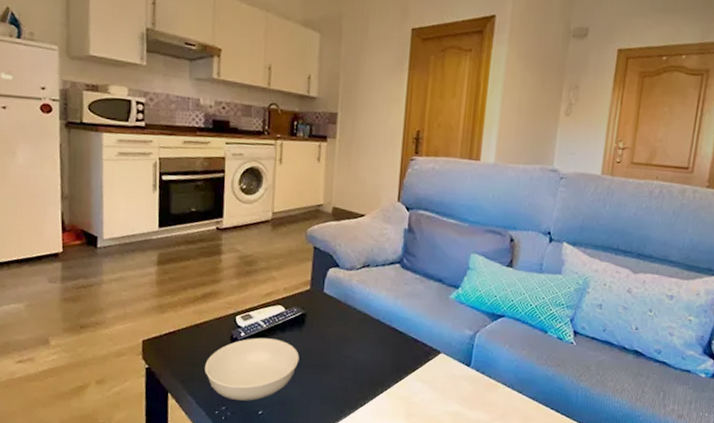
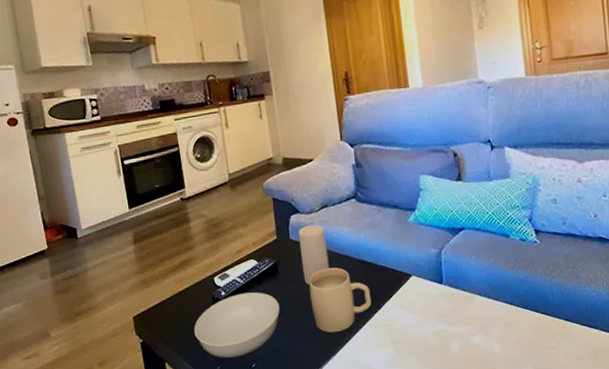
candle: none [330,281,362,342] -> present [298,224,330,285]
mug: none [331,329,396,396] -> present [308,267,372,333]

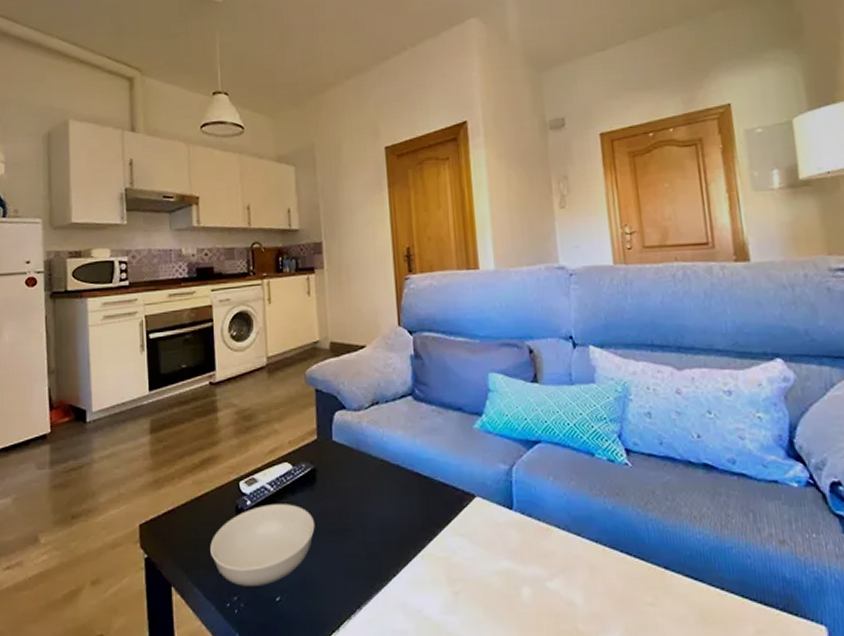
candle: present [298,224,330,285] -> none [342,424,378,499]
mug: present [308,267,372,333] -> none [351,479,426,564]

